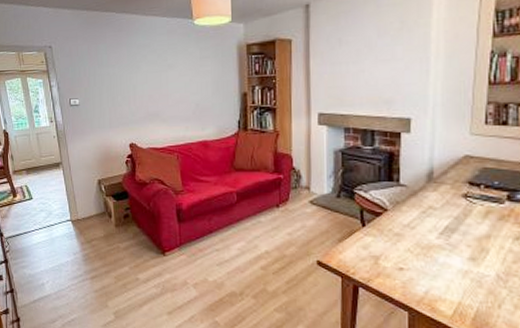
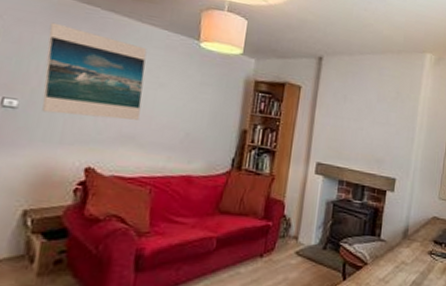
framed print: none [86,33,159,105] -> present [42,22,147,120]

